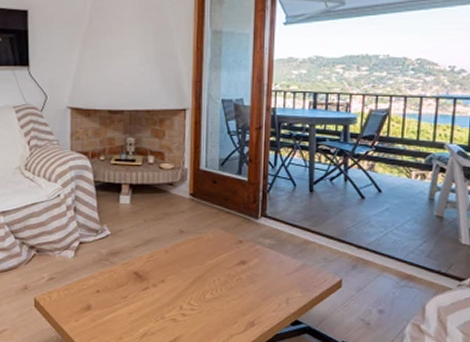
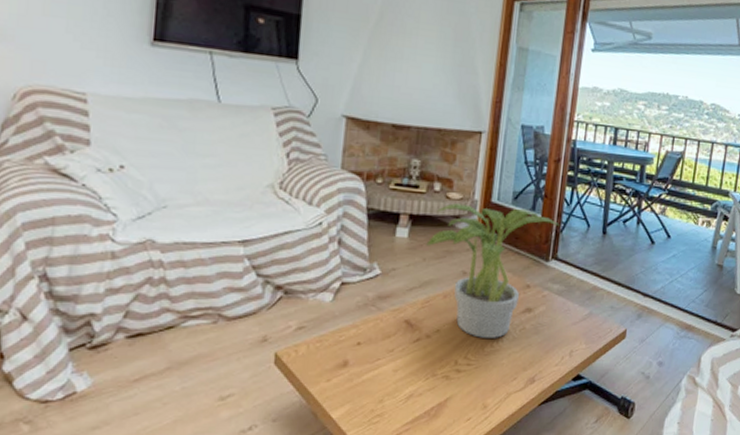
potted plant: none [146,173,267,287] -> present [426,203,561,338]

